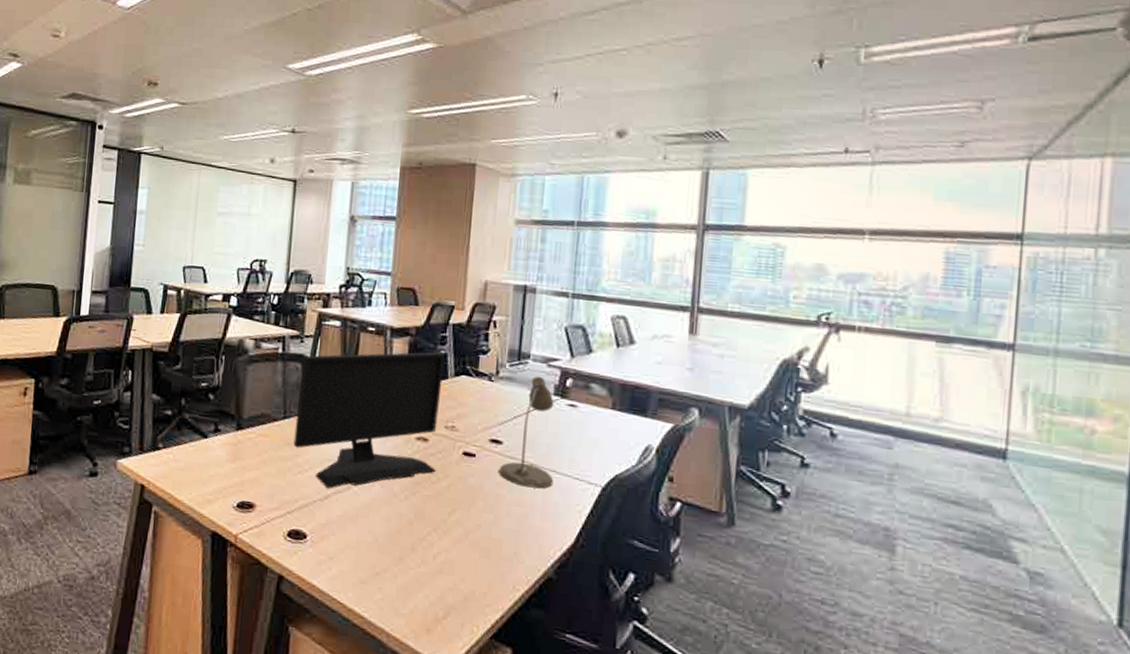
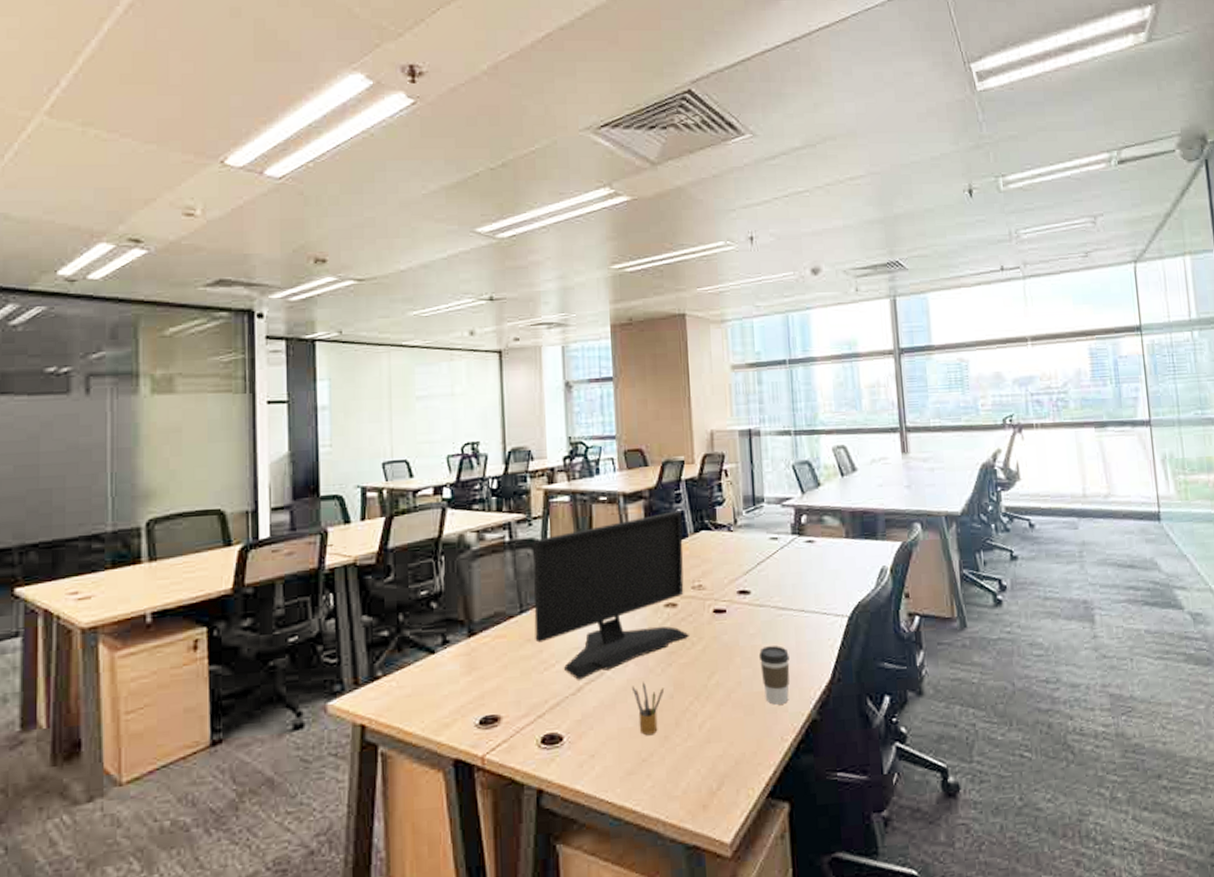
pencil box: none [374,504,406,553] -> present [631,682,665,735]
desk lamp: present [499,376,554,489] -> none [751,517,804,633]
coffee cup: none [502,497,534,556] -> present [758,645,790,705]

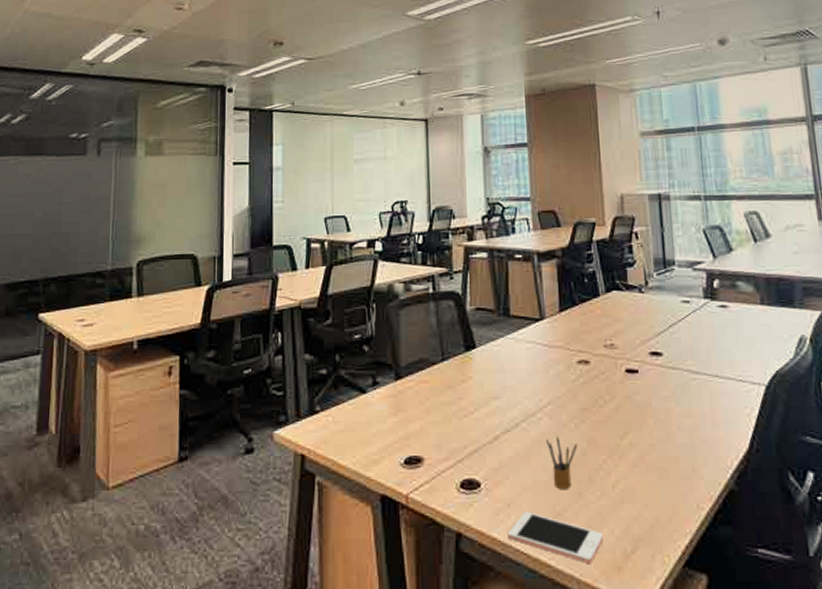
computer monitor: present [533,511,689,680] -> none [454,270,602,429]
cell phone: none [591,760,690,805] -> present [507,511,604,563]
coffee cup: present [758,645,790,705] -> none [672,410,705,471]

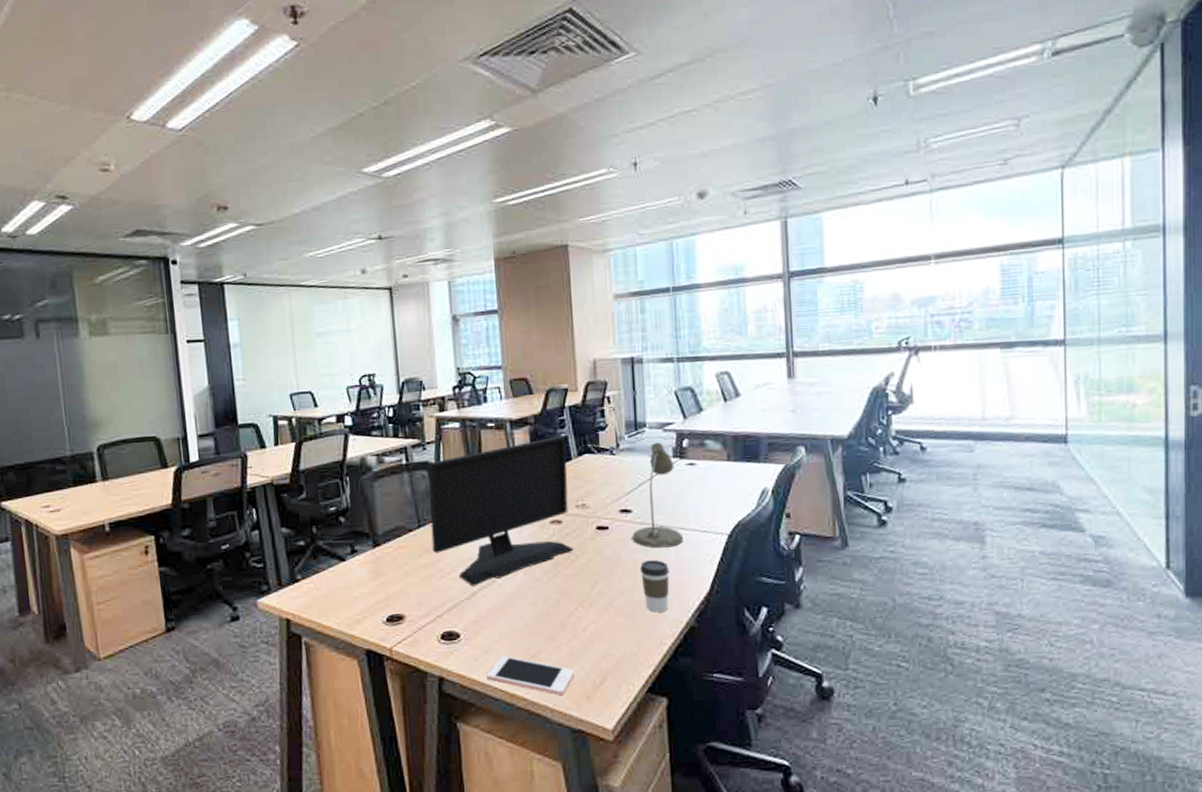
computer monitor: none [454,270,602,429] -> present [427,436,574,586]
pencil box: present [545,436,578,489] -> none [520,589,551,635]
desk lamp: none [663,281,719,397] -> present [632,441,684,548]
coffee cup: none [672,410,705,471] -> present [639,560,670,613]

